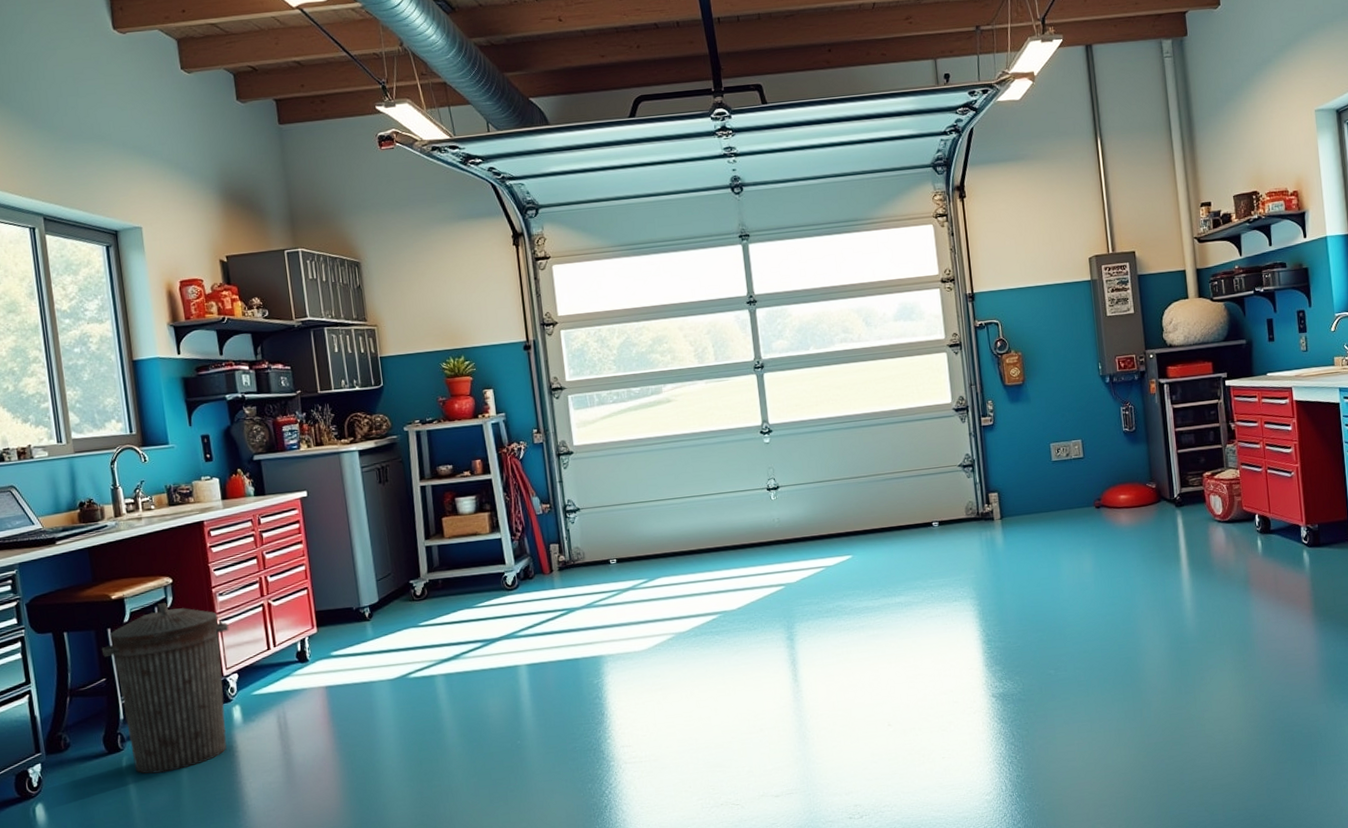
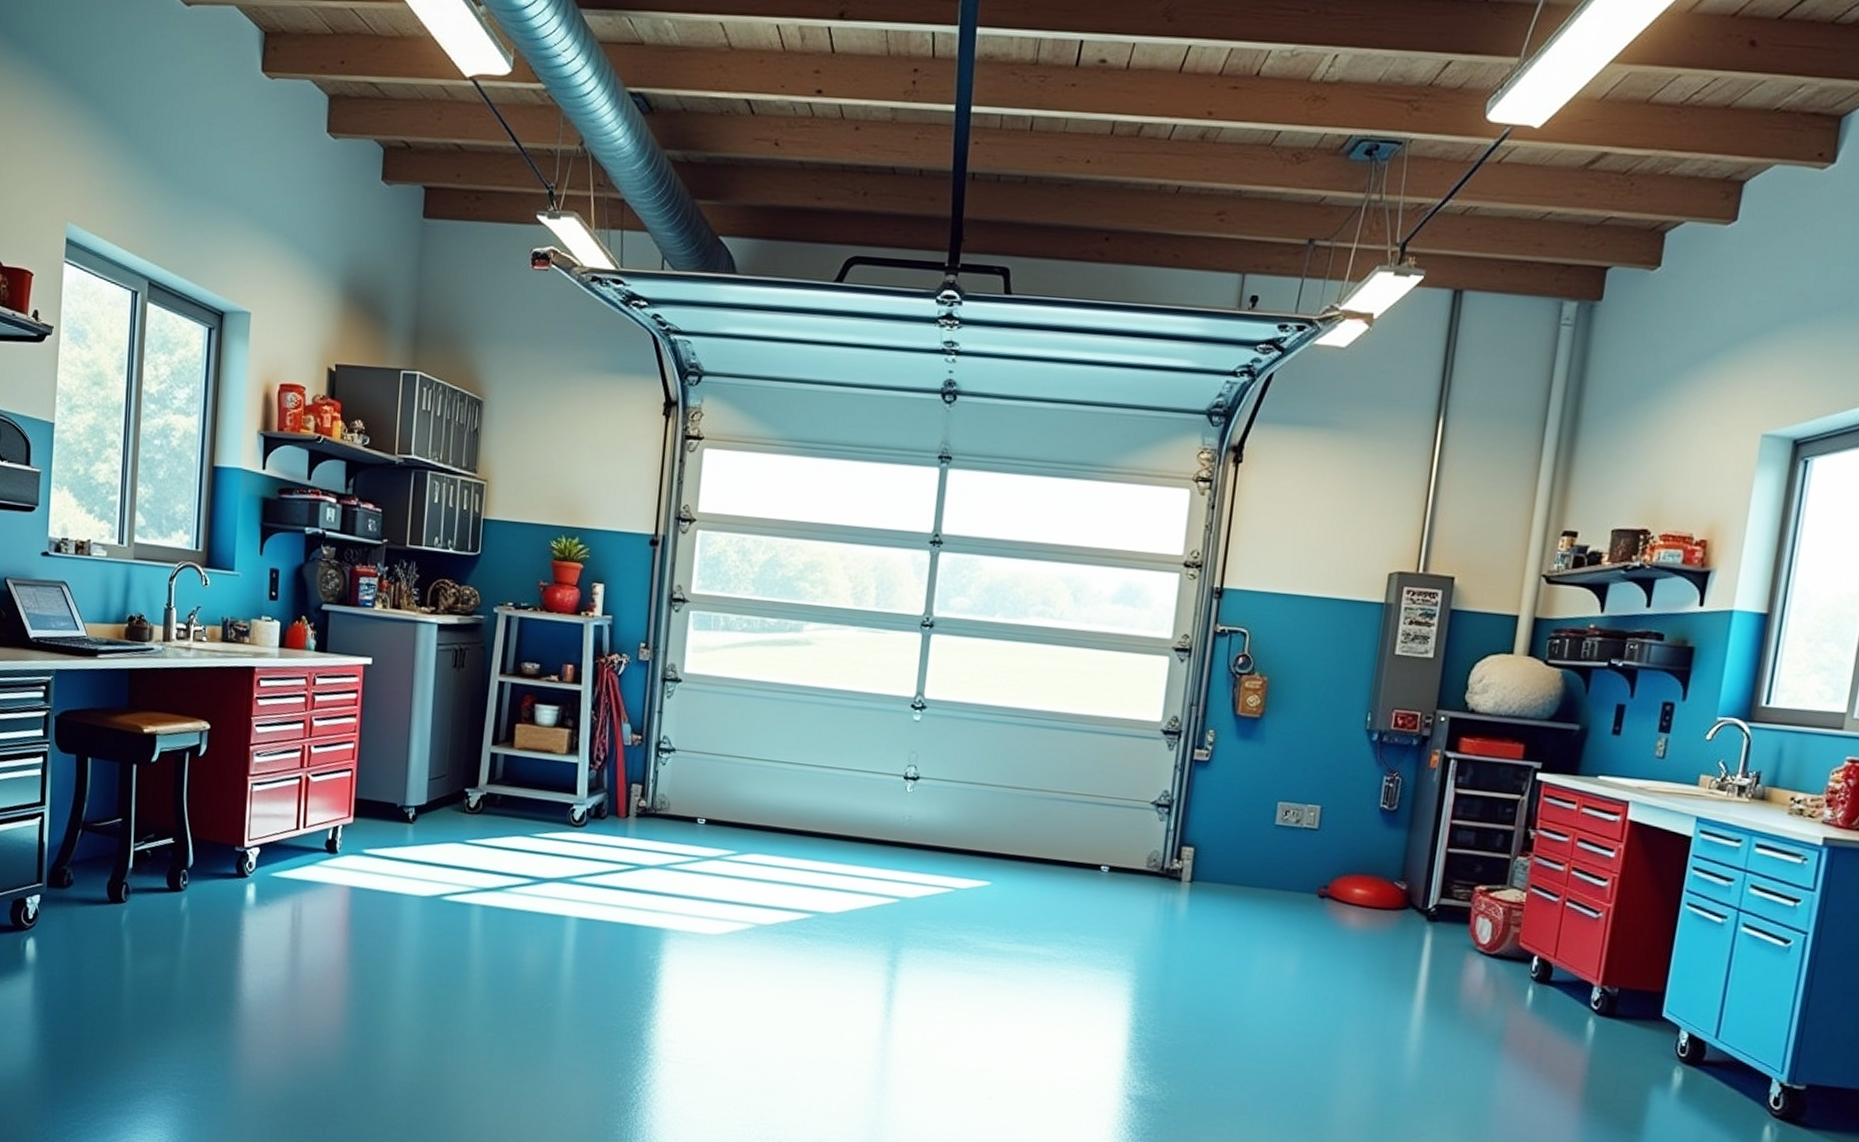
trash can: present [101,602,229,774] -> none [123,749,260,939]

